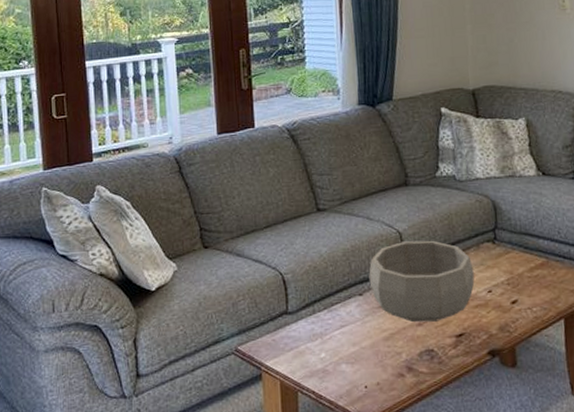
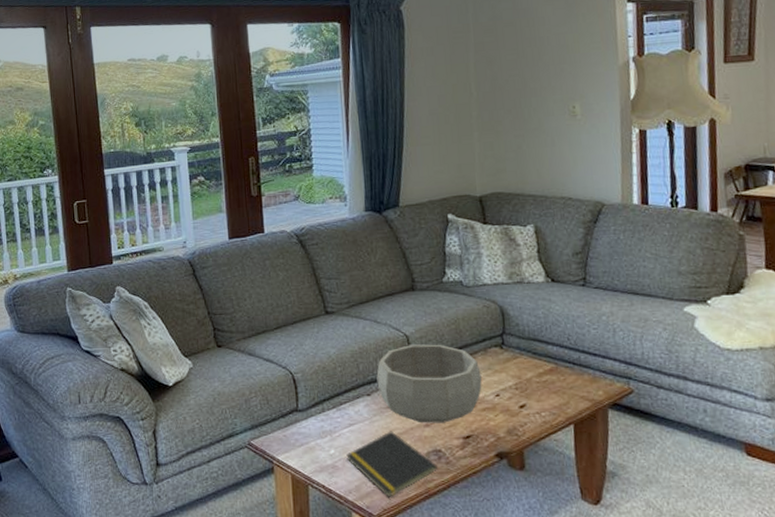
notepad: none [337,331,431,401] -> present [346,431,439,497]

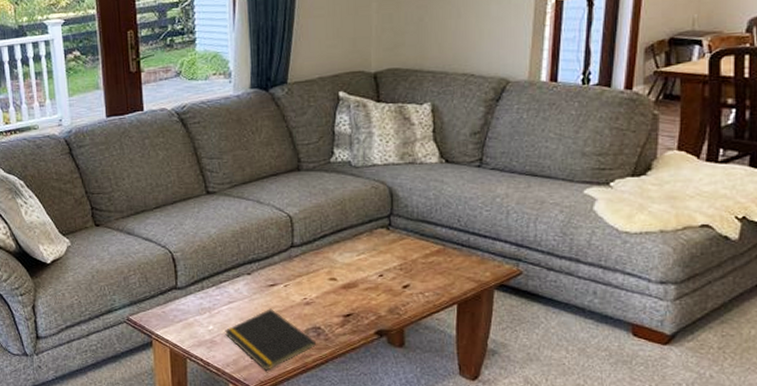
decorative bowl: present [376,344,482,423] -> none [257,224,366,302]

